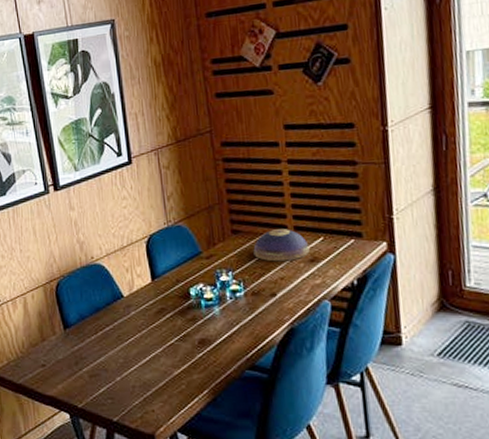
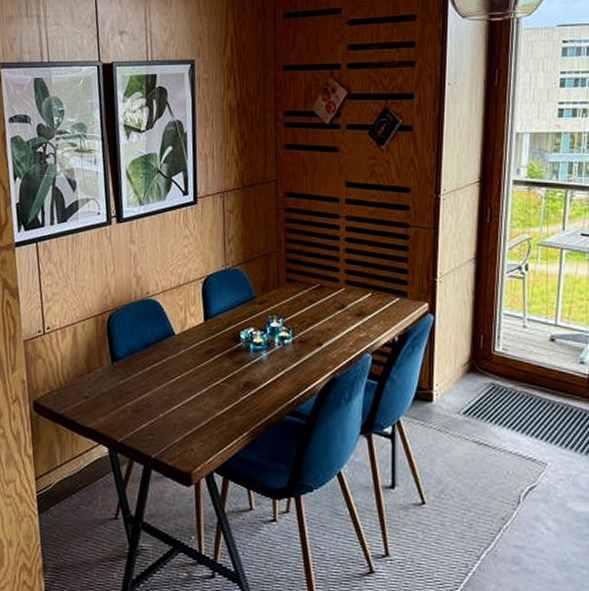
decorative bowl: present [253,229,310,262] -> none [305,281,358,313]

